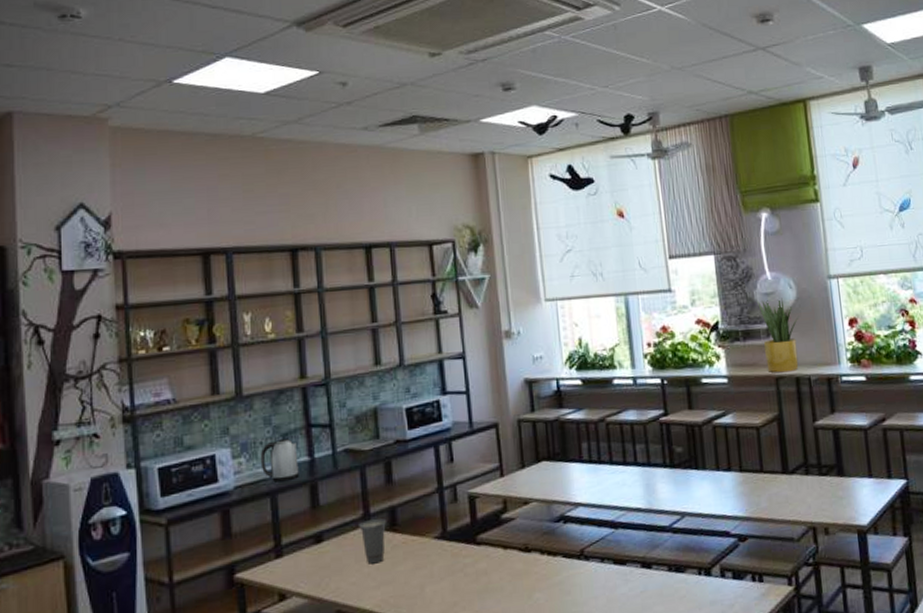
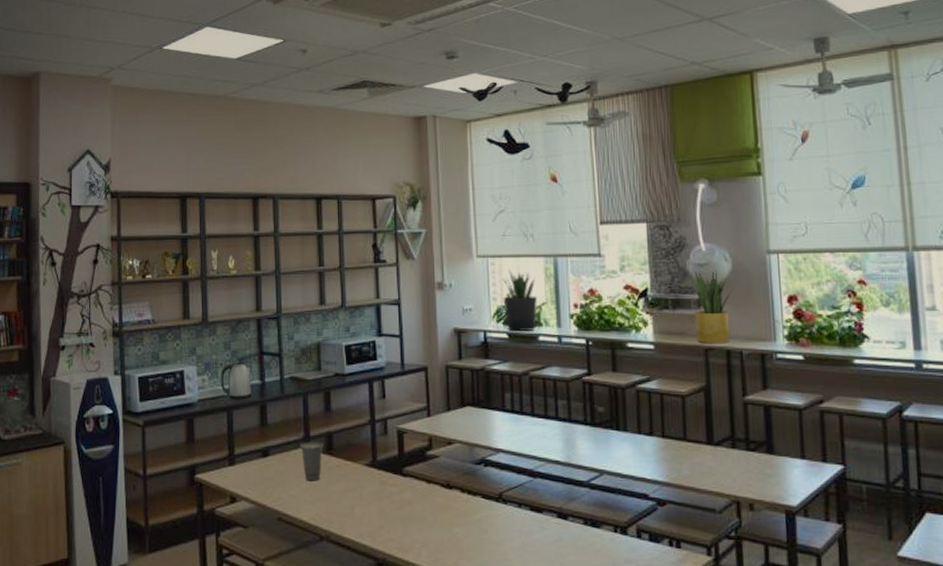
planter: none [575,312,611,377] -> present [503,269,537,331]

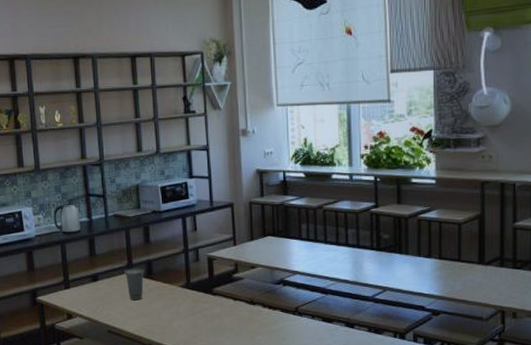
planter: present [503,269,537,331] -> none [301,116,331,171]
planter: present [690,269,733,344] -> none [471,111,511,178]

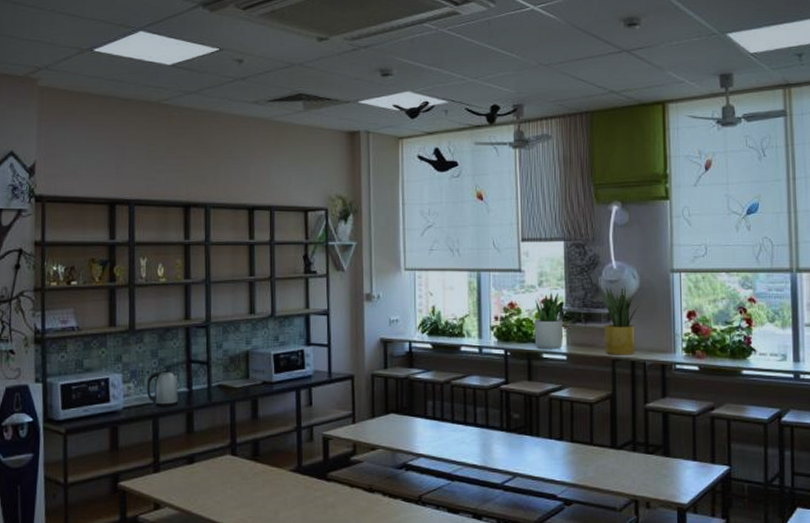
cup: present [124,267,145,300] -> none [226,447,251,487]
planter: none [403,120,433,175] -> present [534,292,564,350]
planter: none [471,111,511,178] -> present [601,286,640,355]

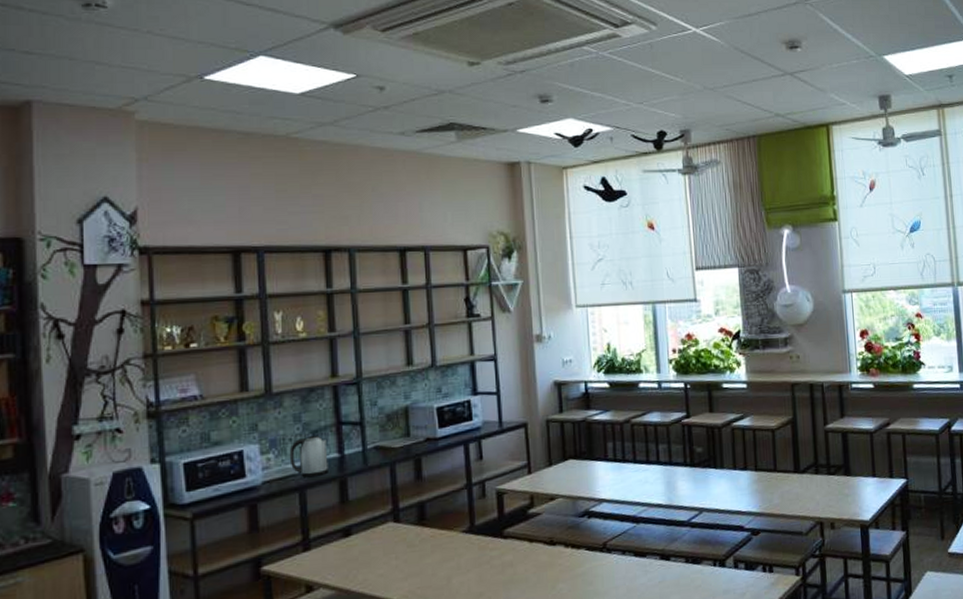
planter: present [534,292,564,350] -> none [713,320,743,380]
planter: present [601,286,640,355] -> none [777,310,815,380]

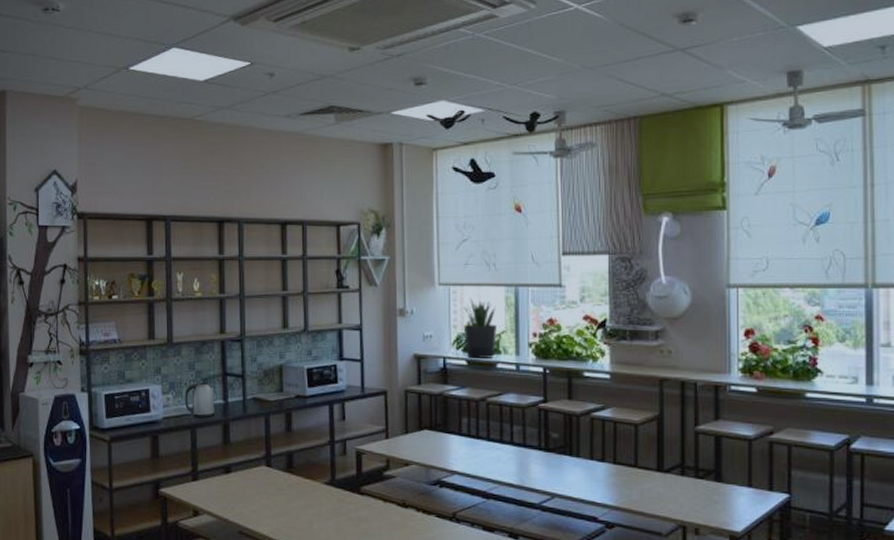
planter: none [603,318,637,380] -> present [463,298,497,358]

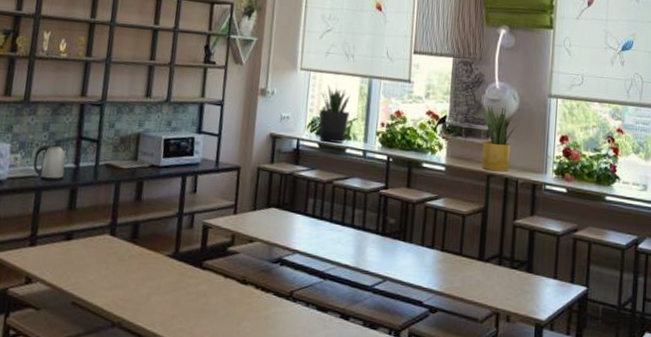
planter: none [649,302,691,375] -> present [481,105,518,172]

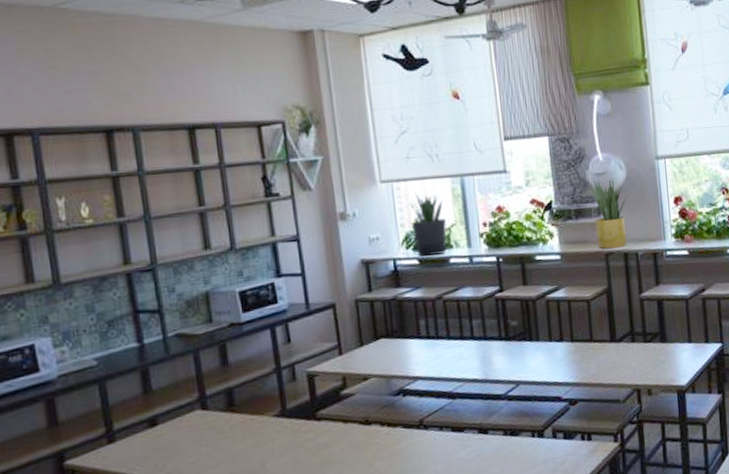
kettle: present [32,144,66,182] -> none [84,325,128,369]

